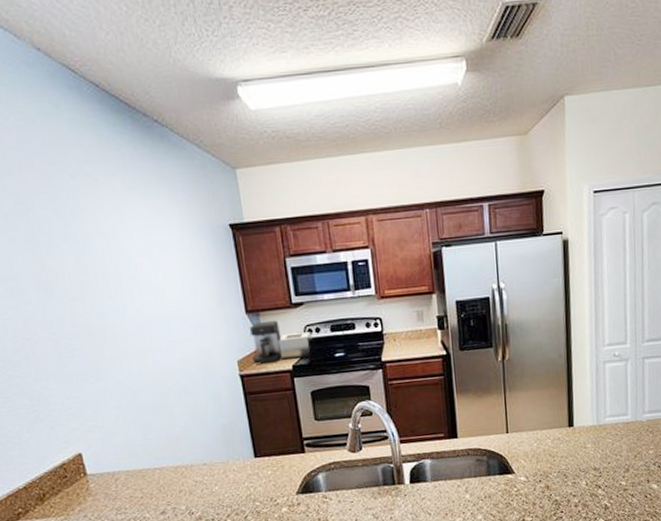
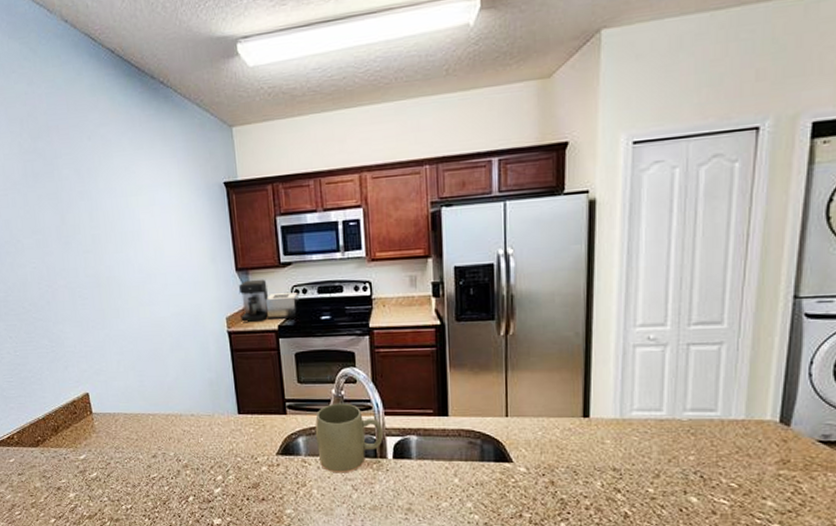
mug: none [334,435,400,505] -> present [315,403,383,473]

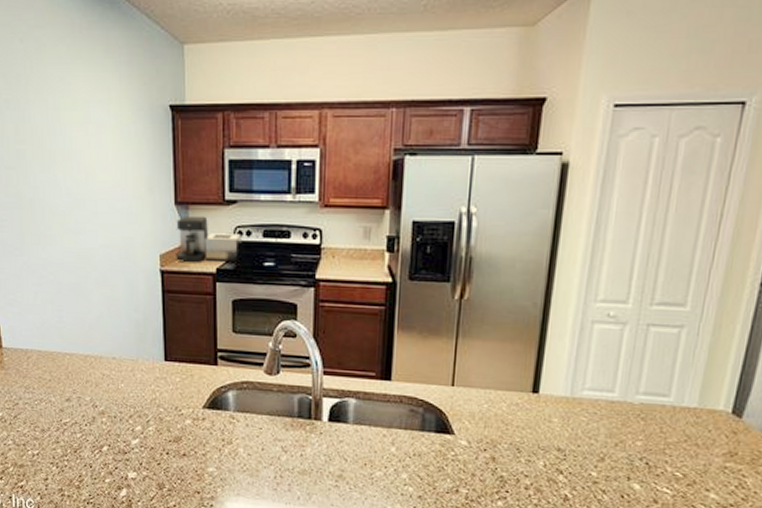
mug: present [315,403,383,473] -> none [246,357,320,433]

